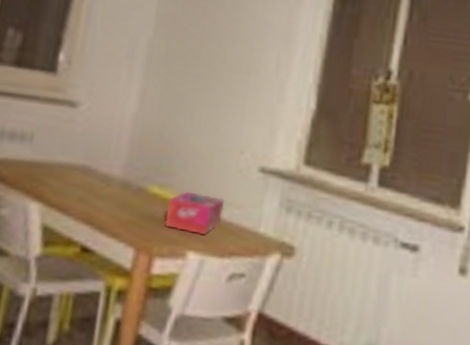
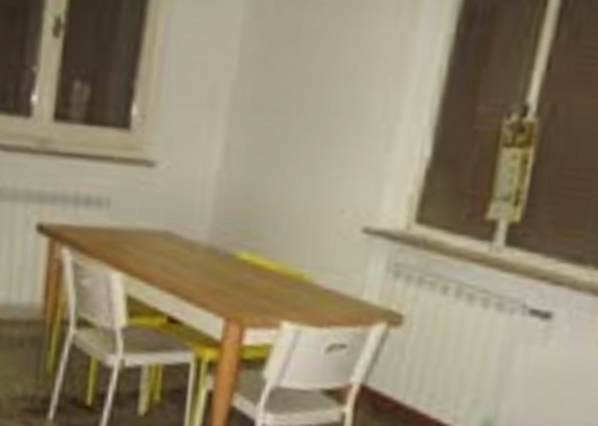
tissue box: present [164,191,225,235] -> none [256,256,323,304]

